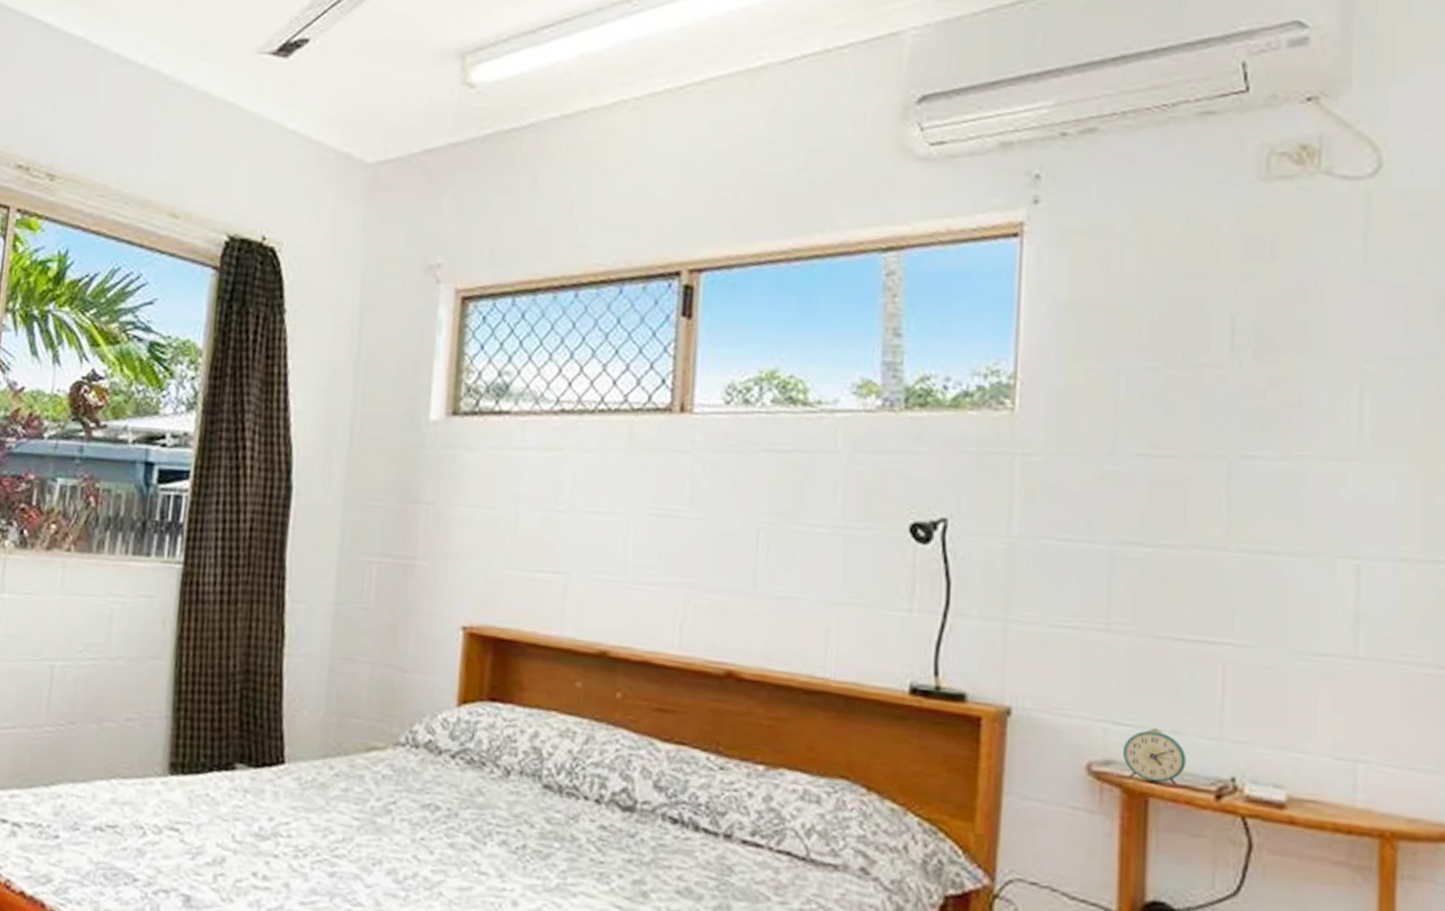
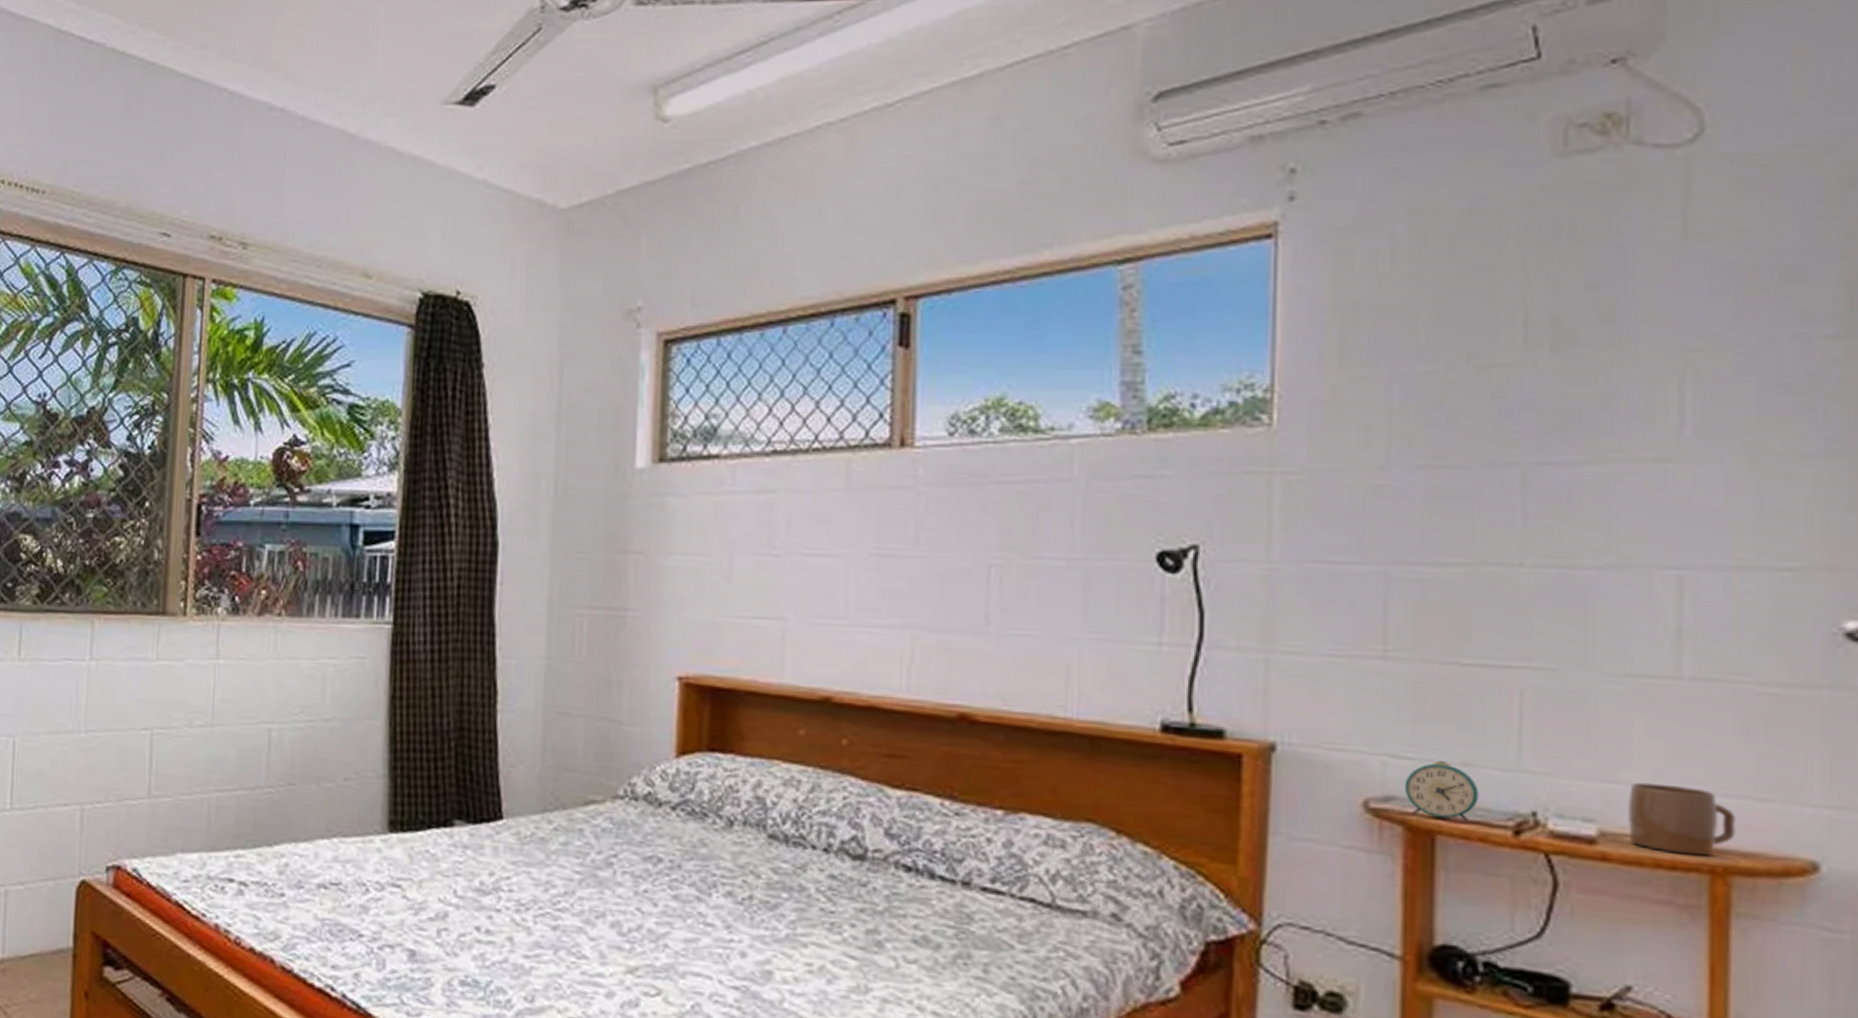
mug: none [1312,752,1401,822] -> present [1628,782,1736,856]

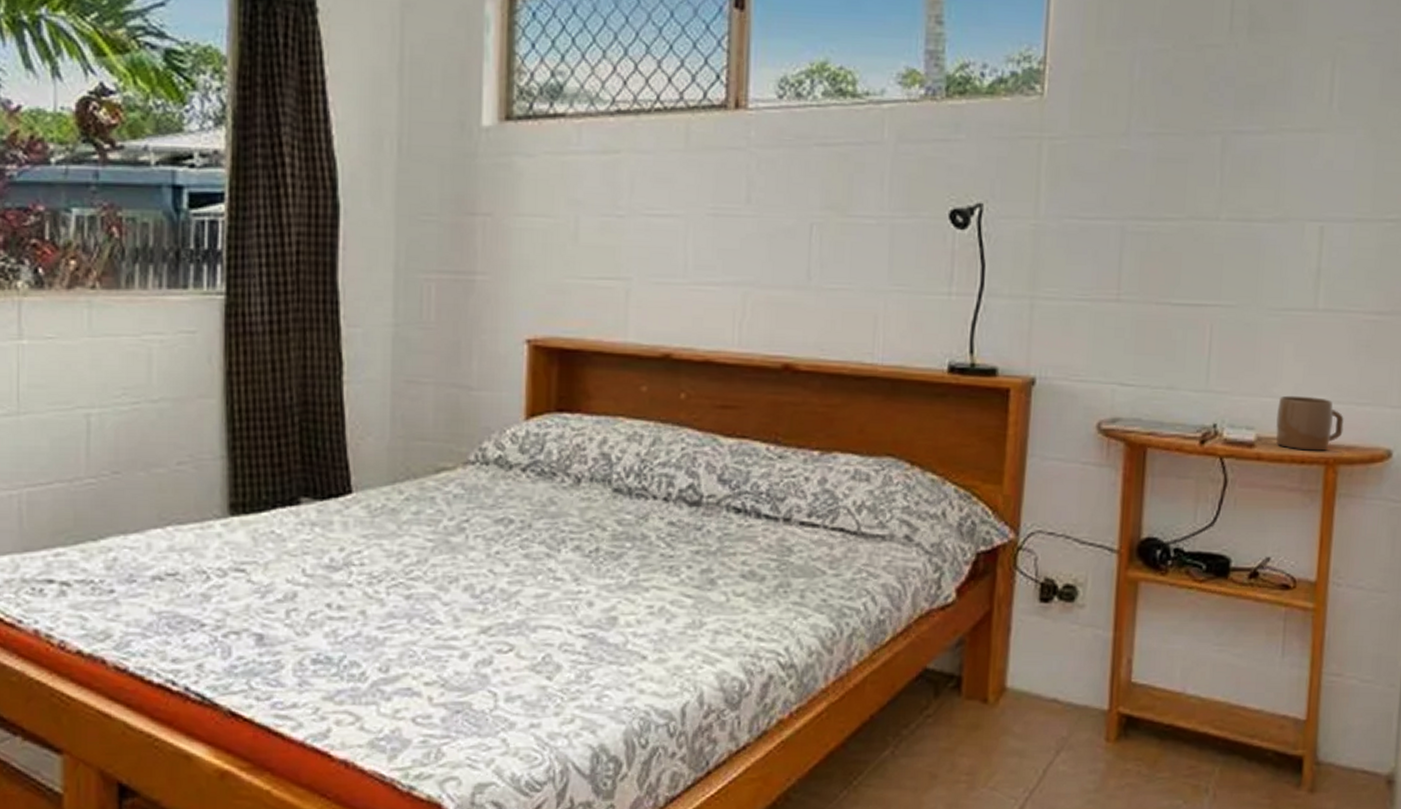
alarm clock: present [1404,760,1479,823] -> none [1126,386,1179,436]

